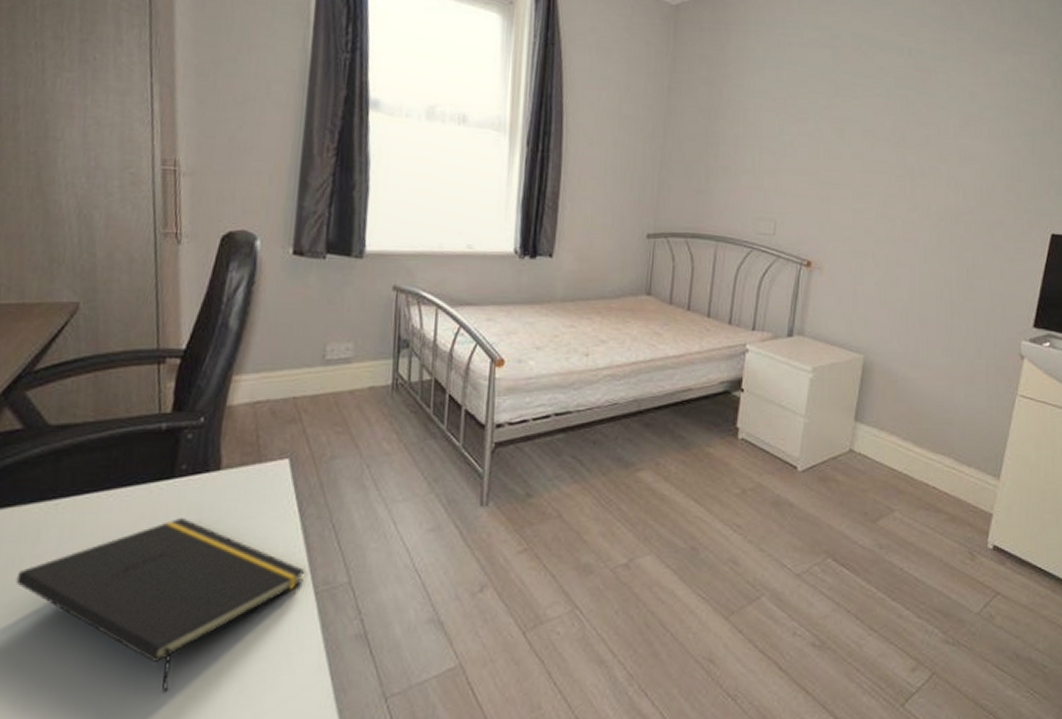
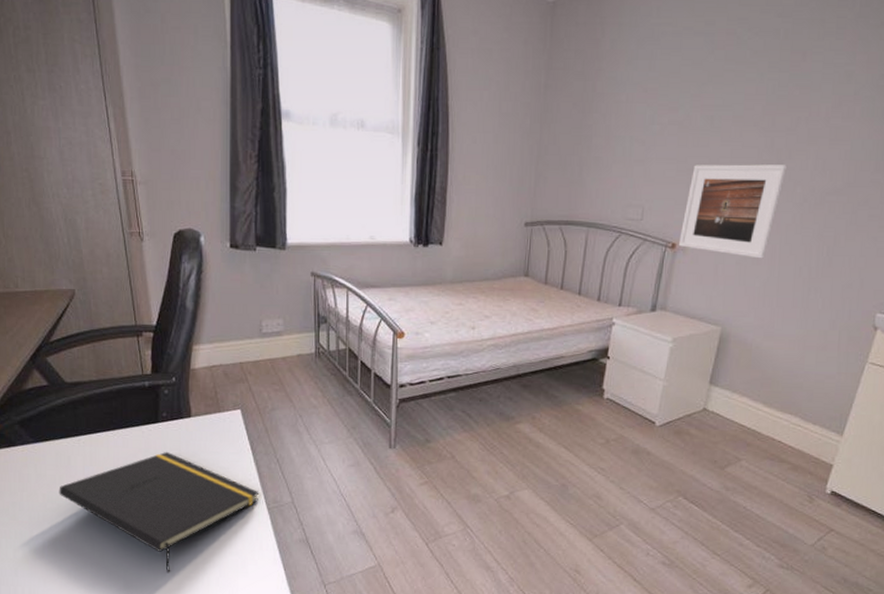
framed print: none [813,178,920,280] -> present [678,164,787,259]

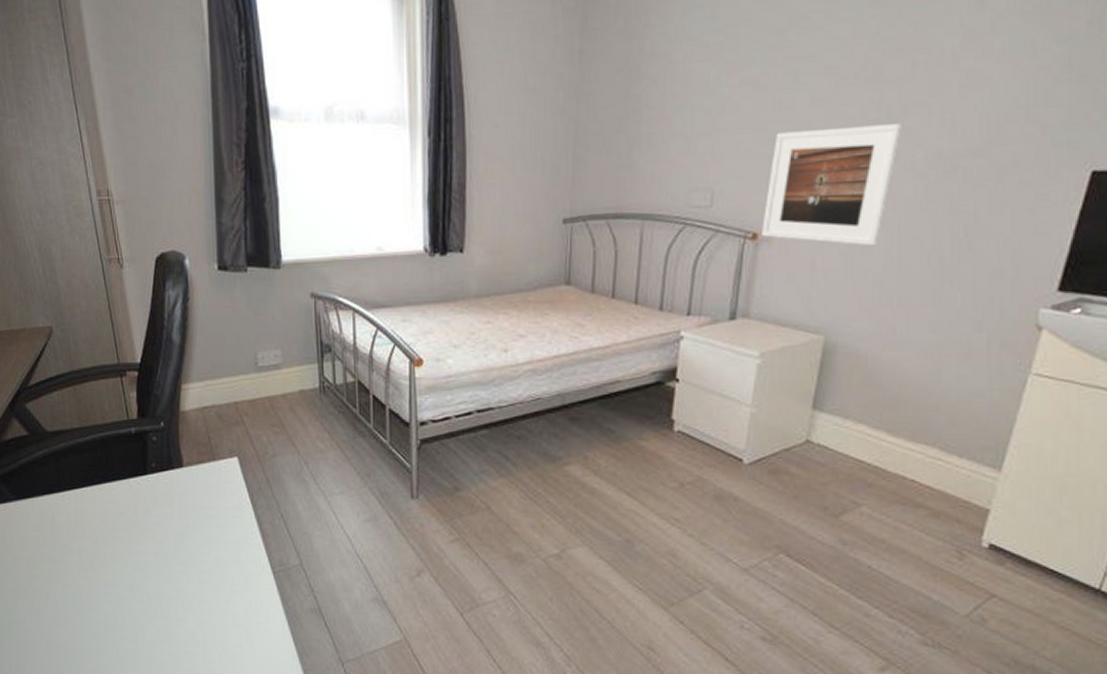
notepad: present [59,451,260,572] -> none [43,507,263,647]

